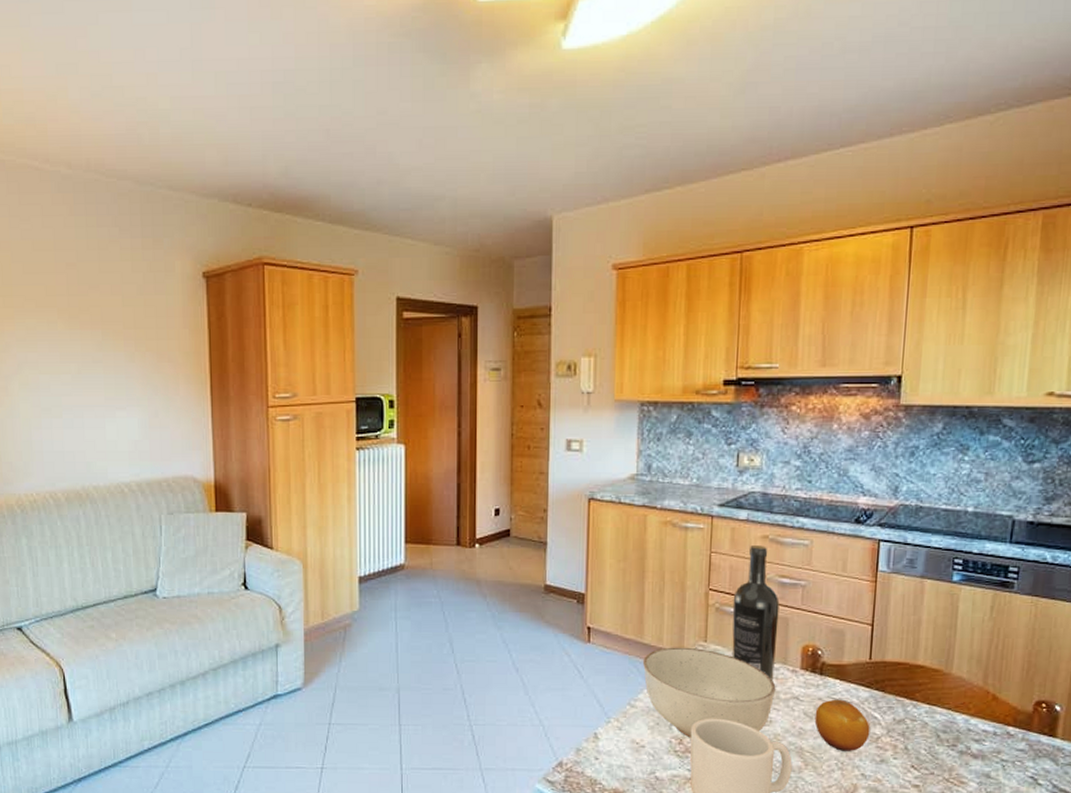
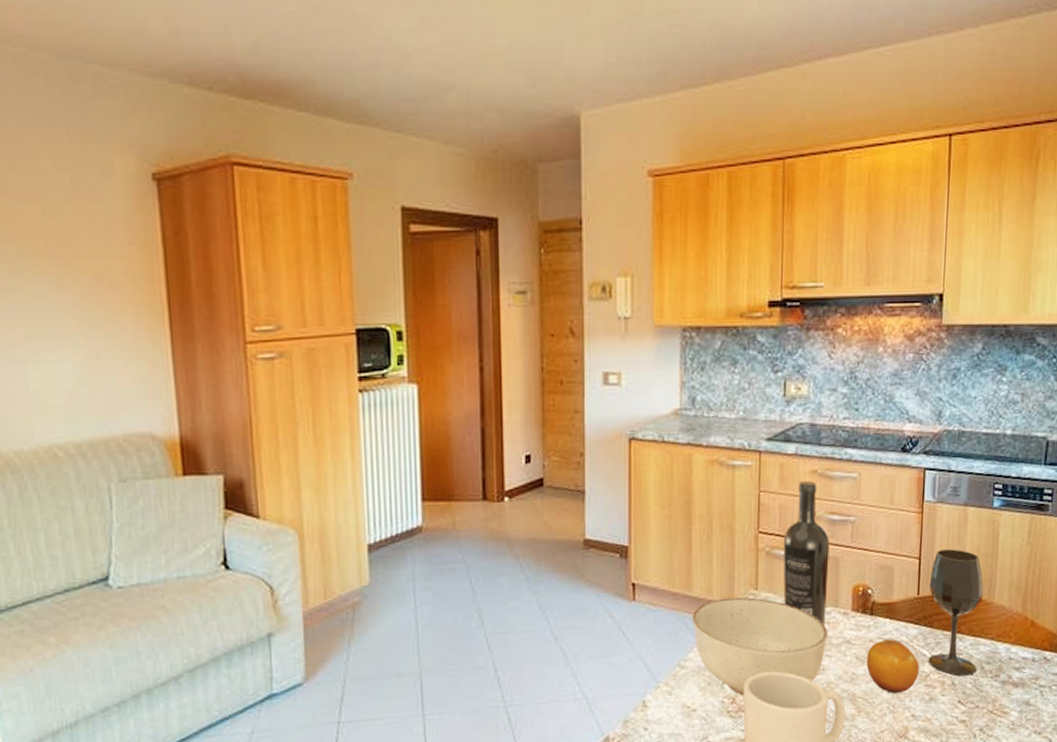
wine glass: none [879,618,941,742] -> present [928,549,984,676]

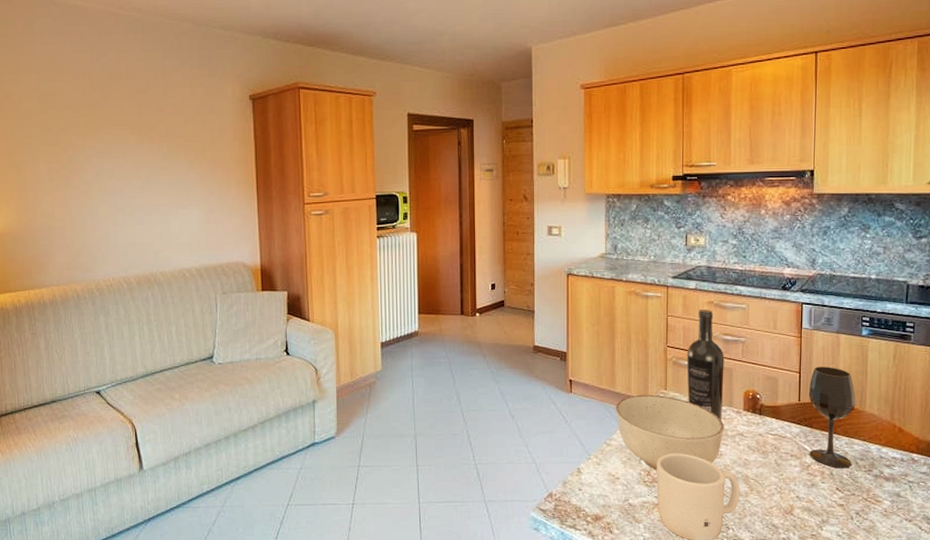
fruit: present [866,639,920,693] -> none [757,434,802,478]

